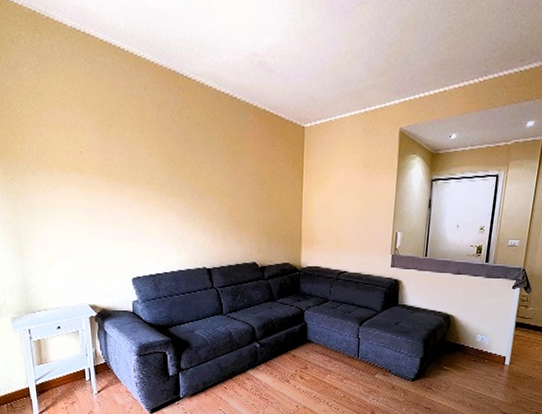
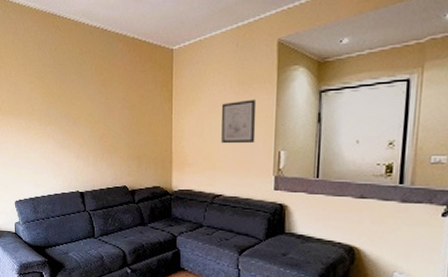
wall art: none [347,183,380,225] -> present [221,99,257,144]

